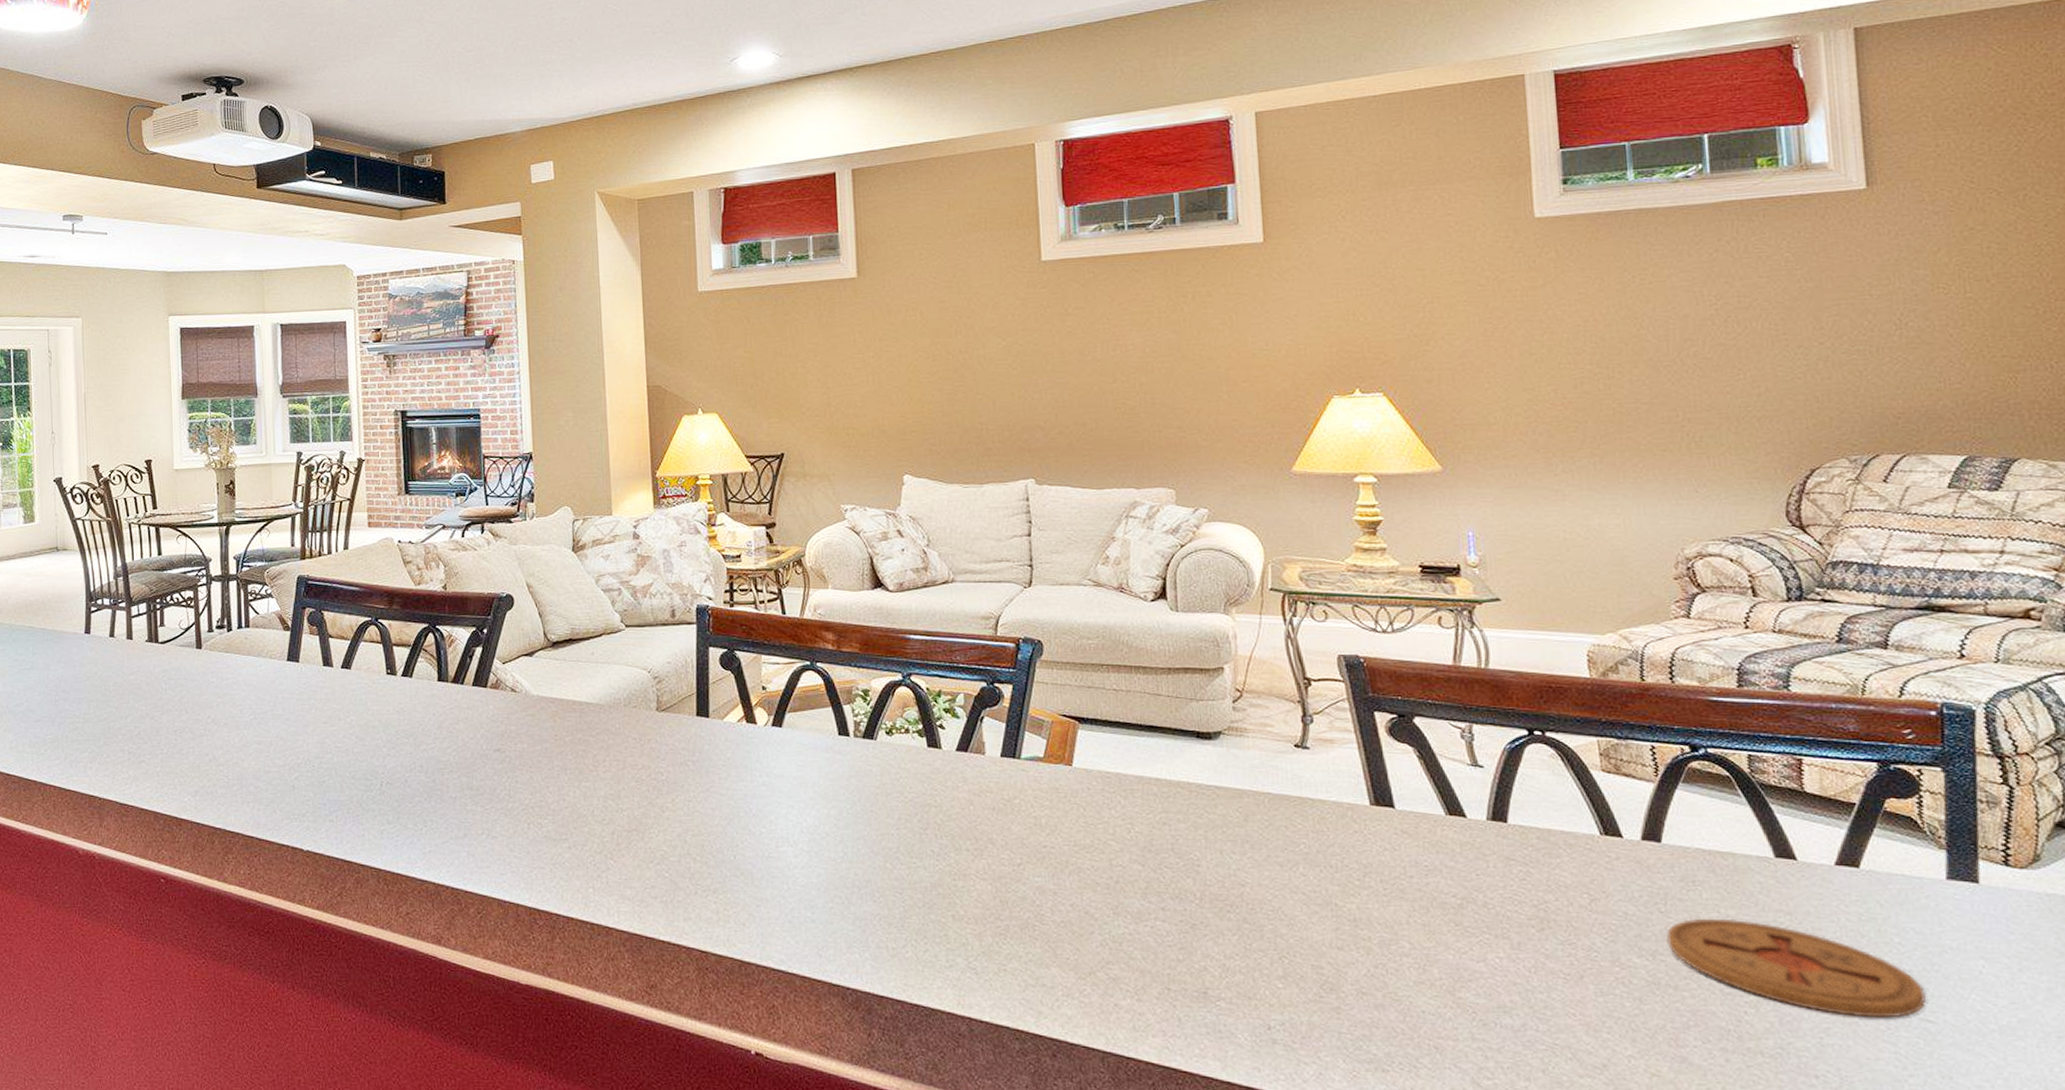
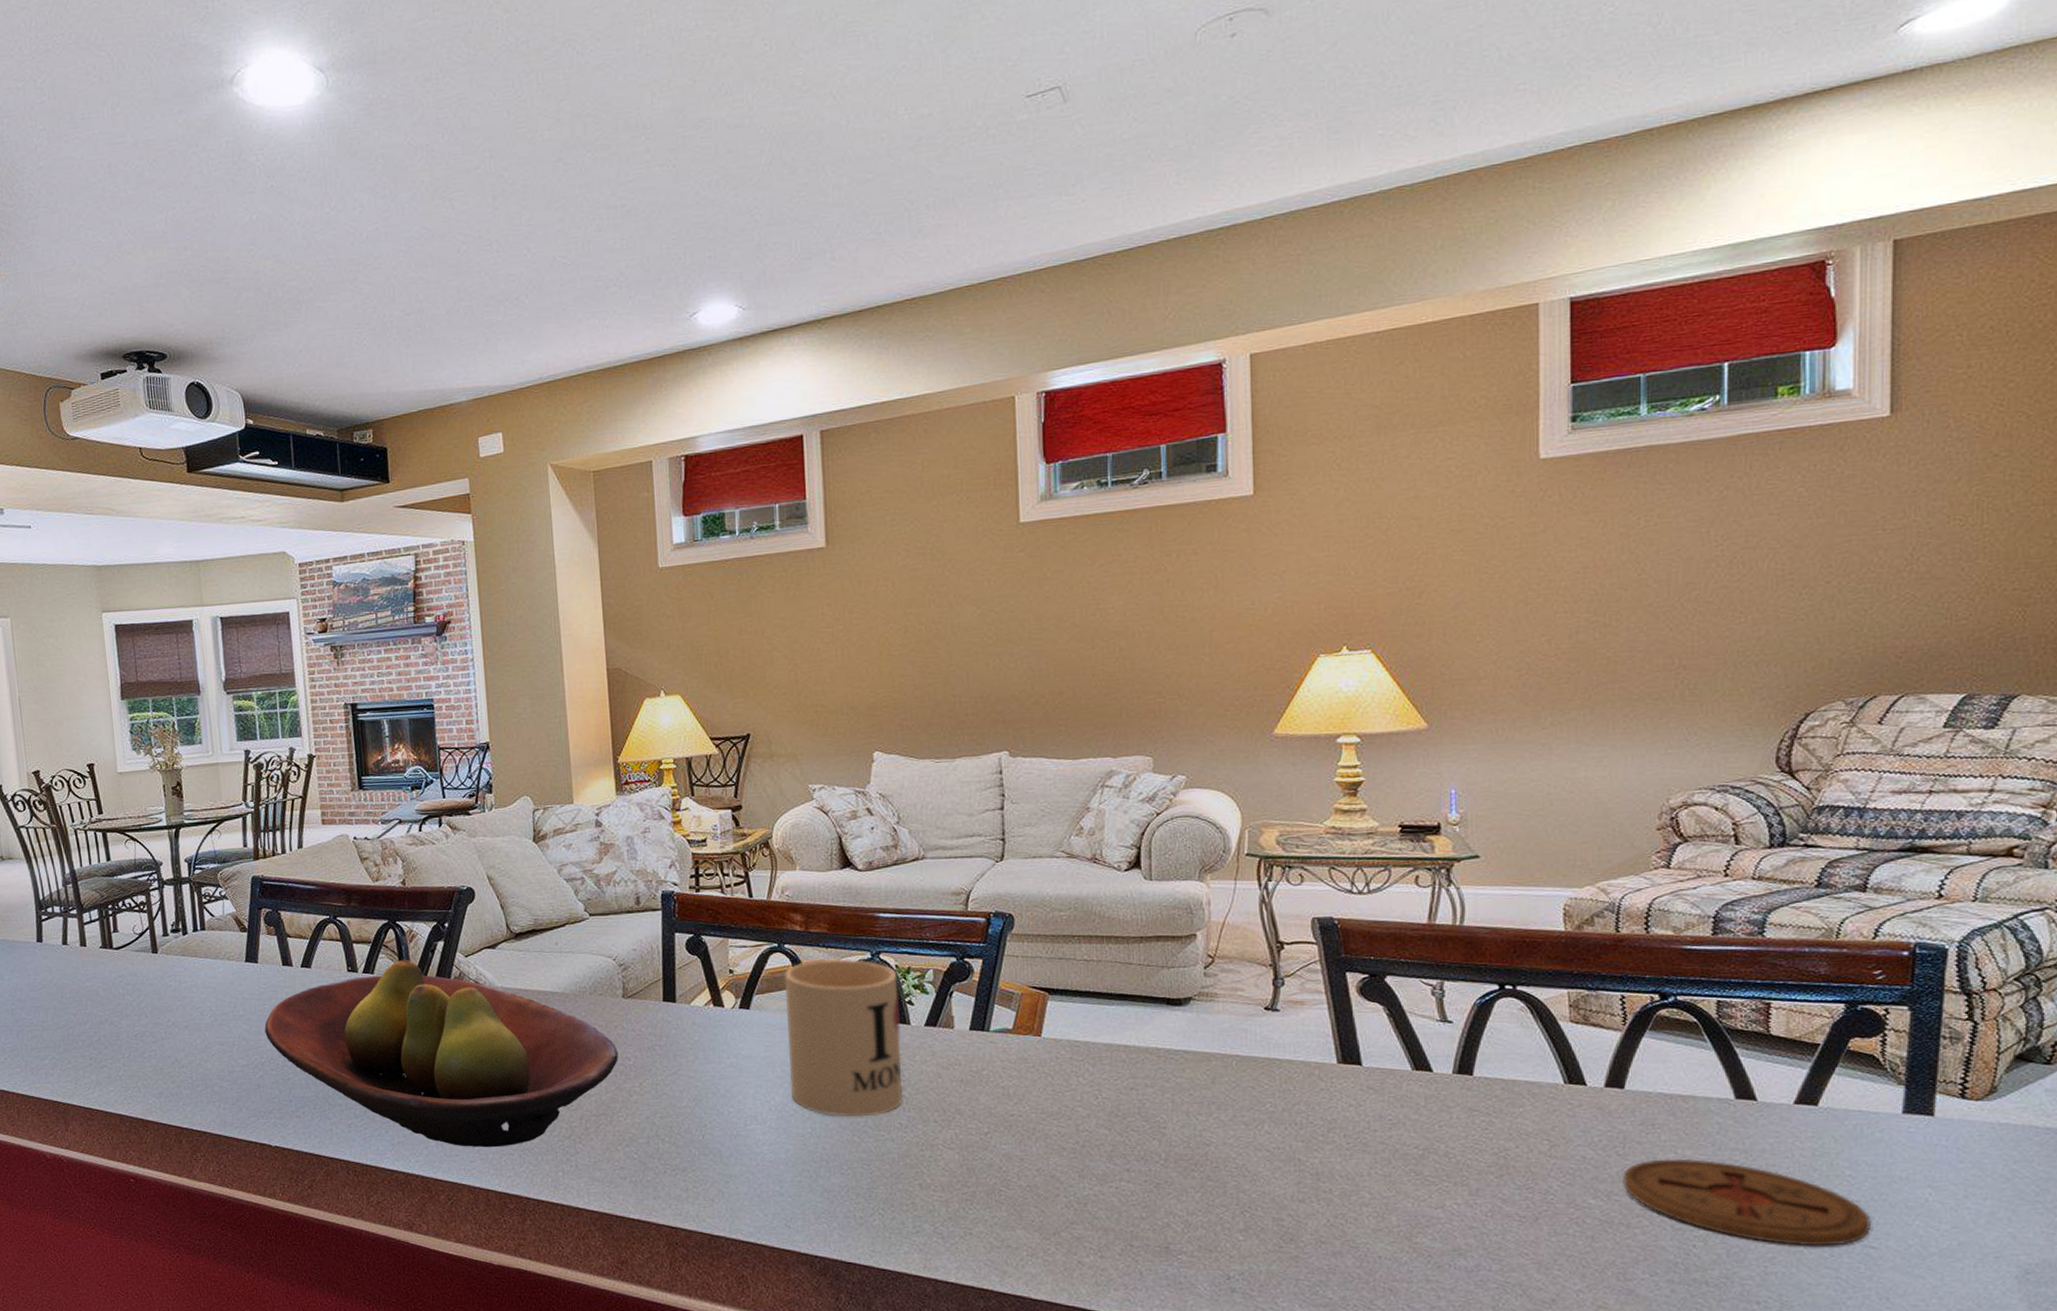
fruit bowl: none [302,665,651,860] -> present [264,960,618,1148]
mug: none [816,679,934,841] -> present [783,959,902,1117]

